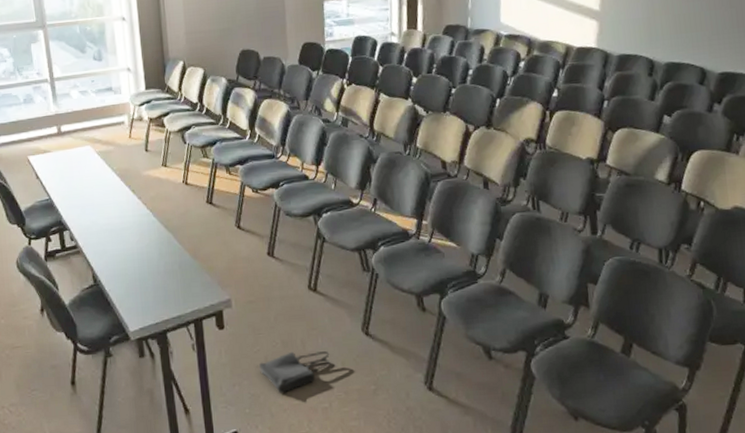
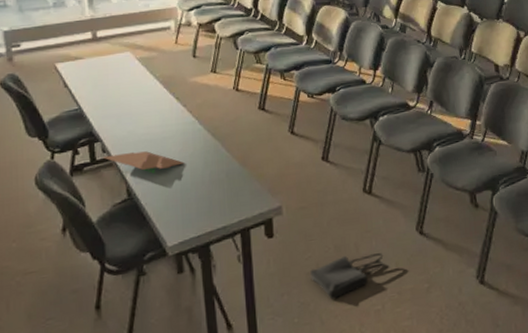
papers: none [72,240,142,262] -> present [103,151,185,174]

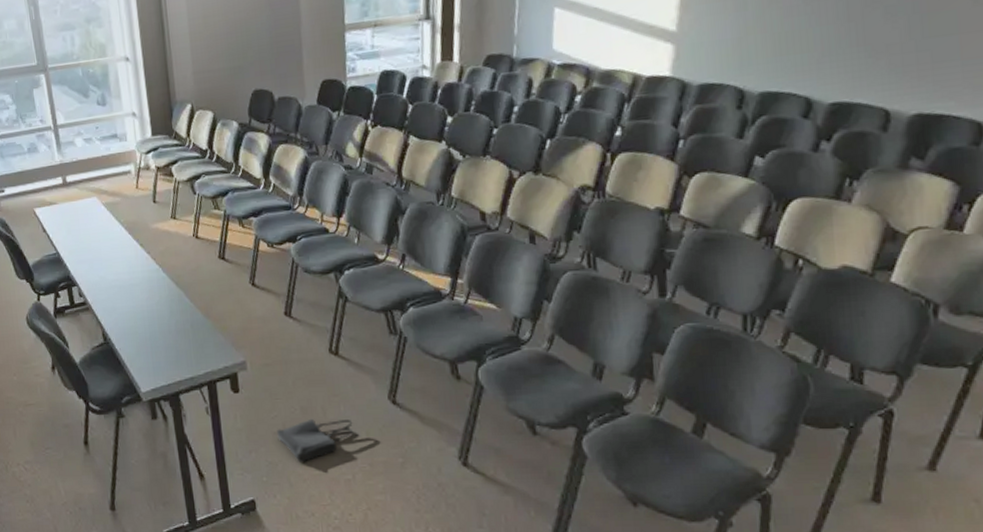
papers: present [103,151,185,174] -> none [80,297,152,320]

